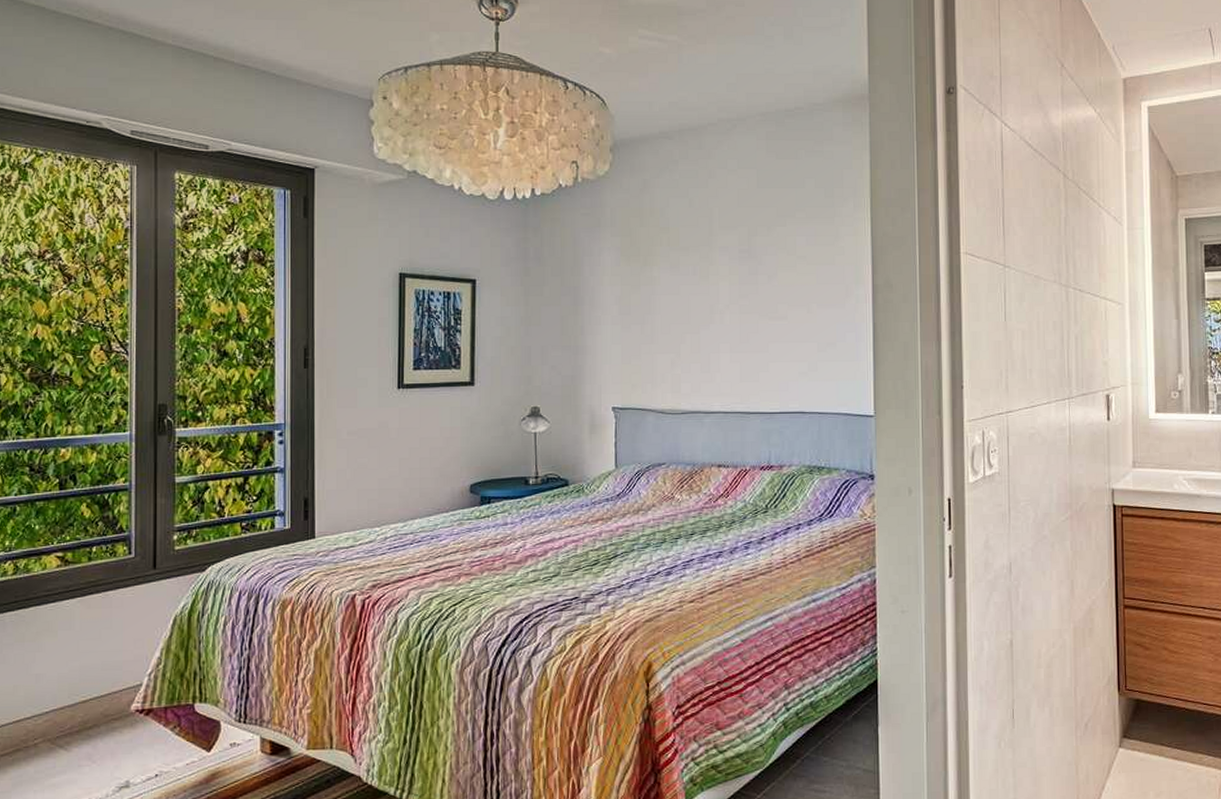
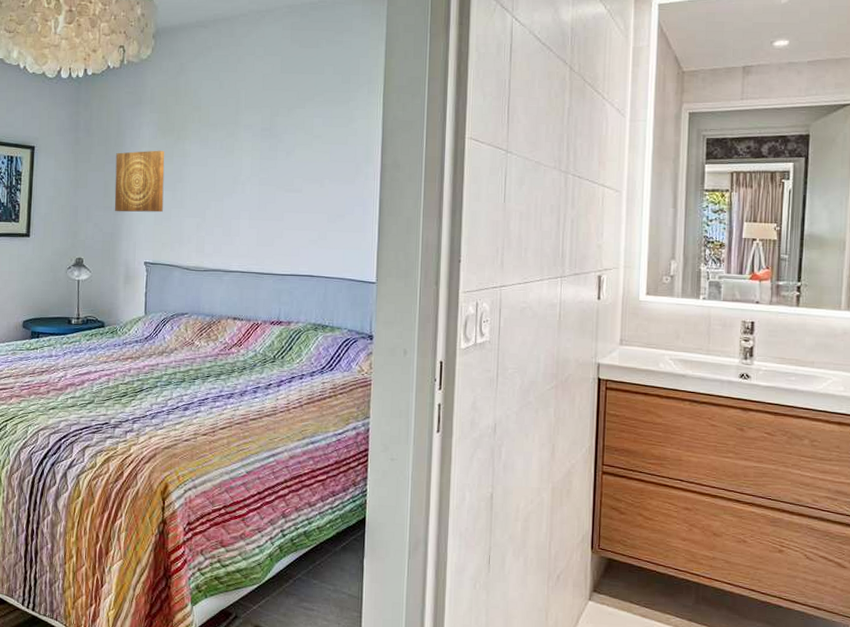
wall art: none [573,278,631,351] -> present [114,150,165,213]

